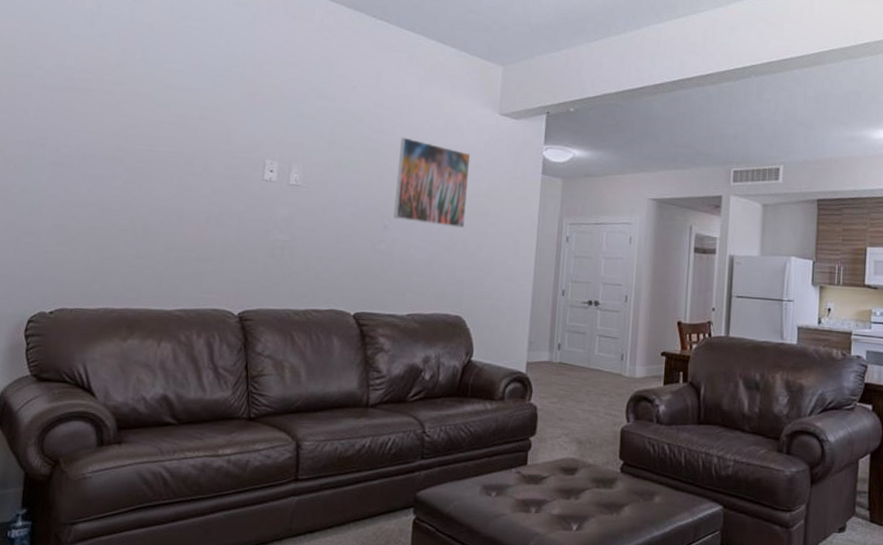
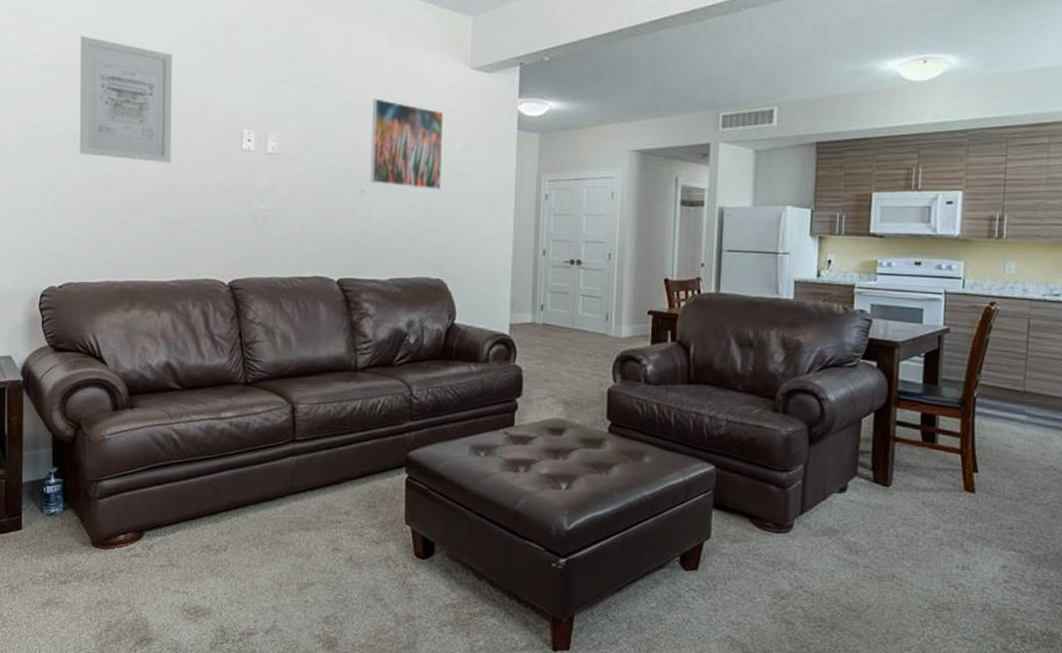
wall art: none [87,58,198,190] -> present [79,36,173,164]

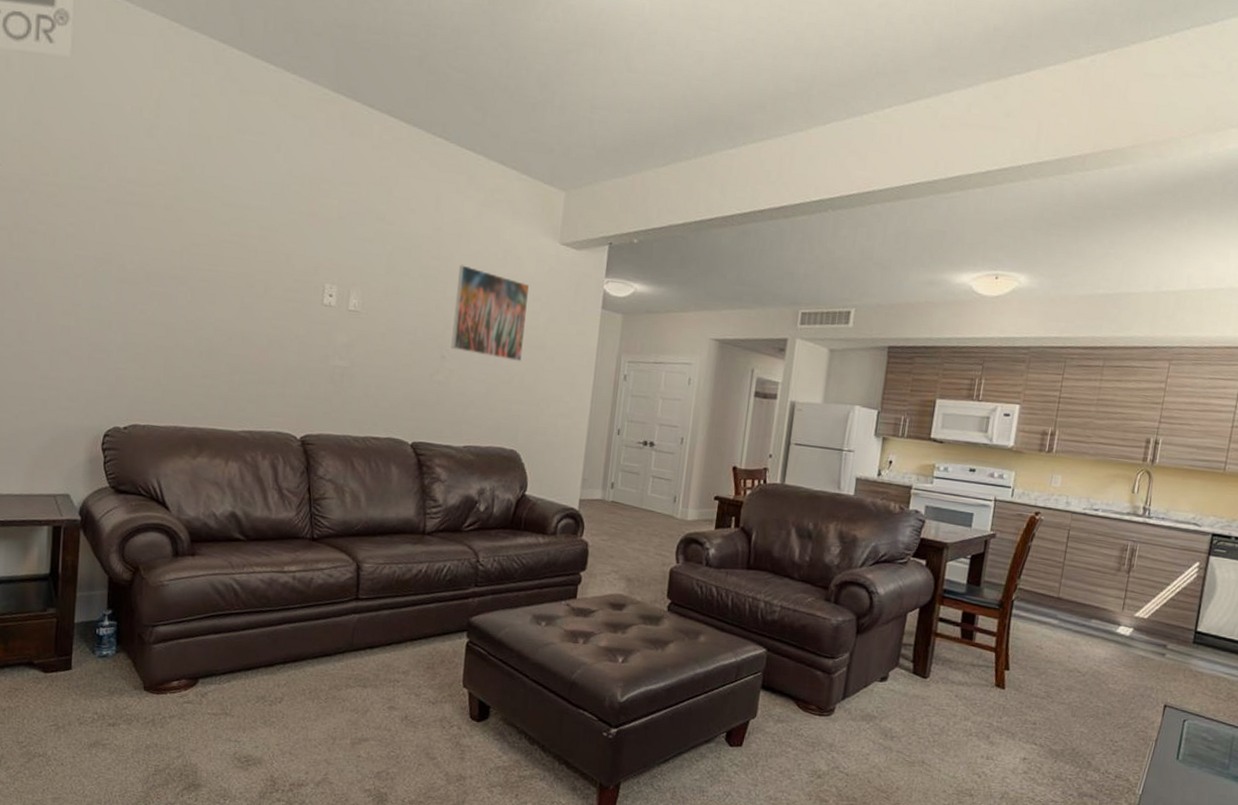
wall art: present [79,36,173,164] -> none [153,172,257,312]

